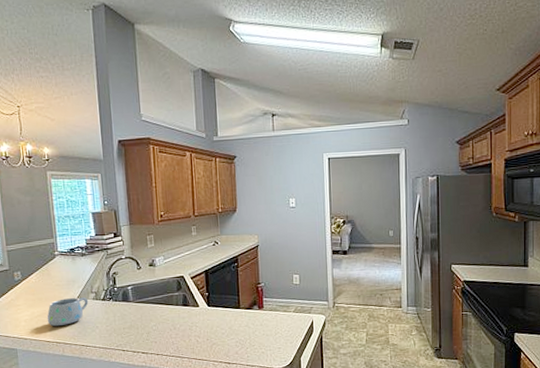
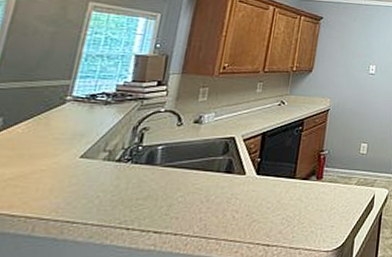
mug: present [47,298,89,327] -> none [21,157,97,195]

